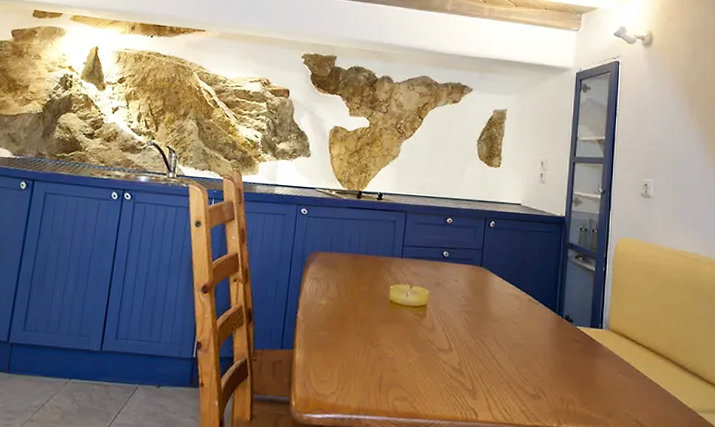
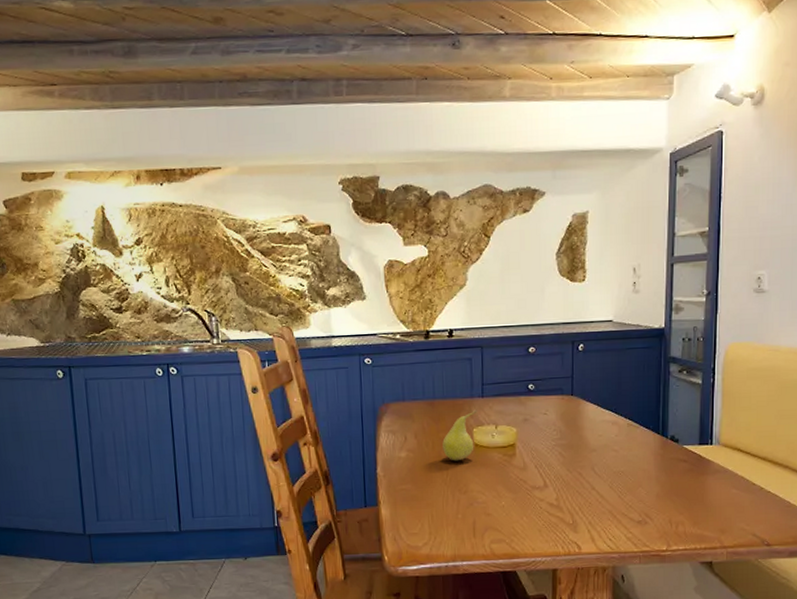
fruit: none [360,268,397,315] -> present [442,409,478,461]

